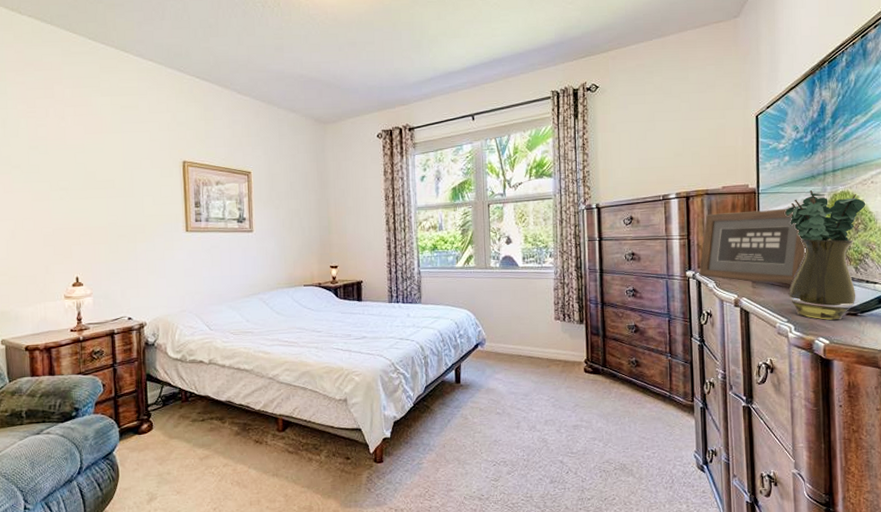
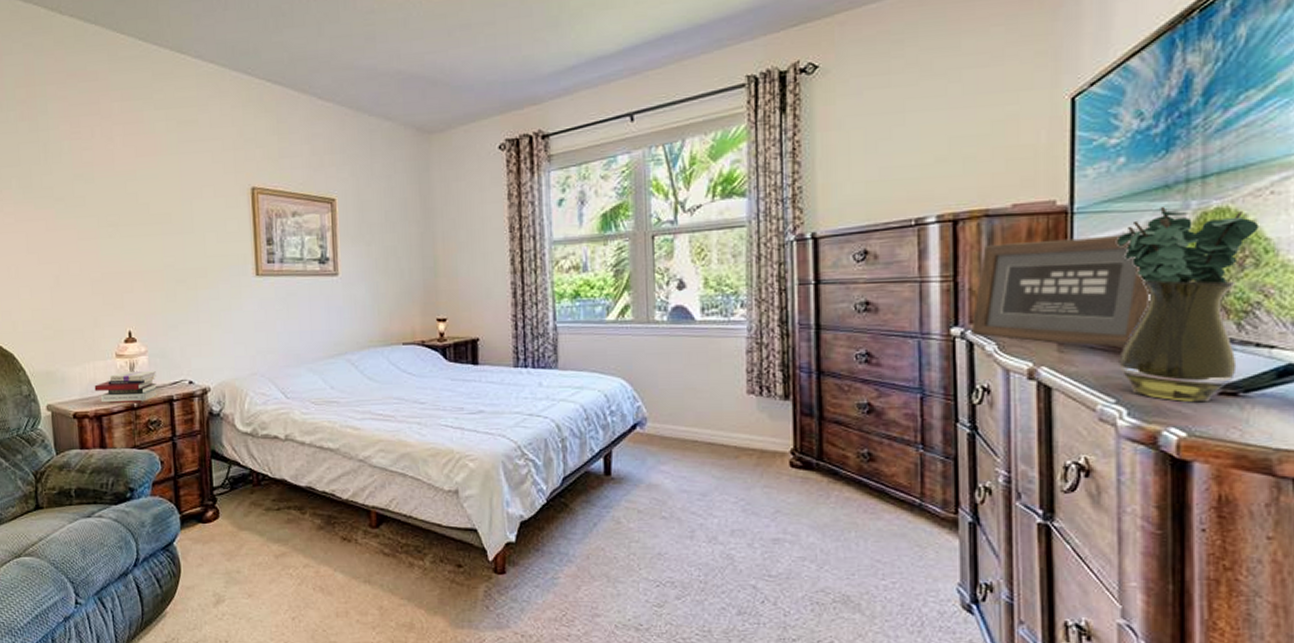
books: none [45,310,102,337] -> present [94,371,159,404]

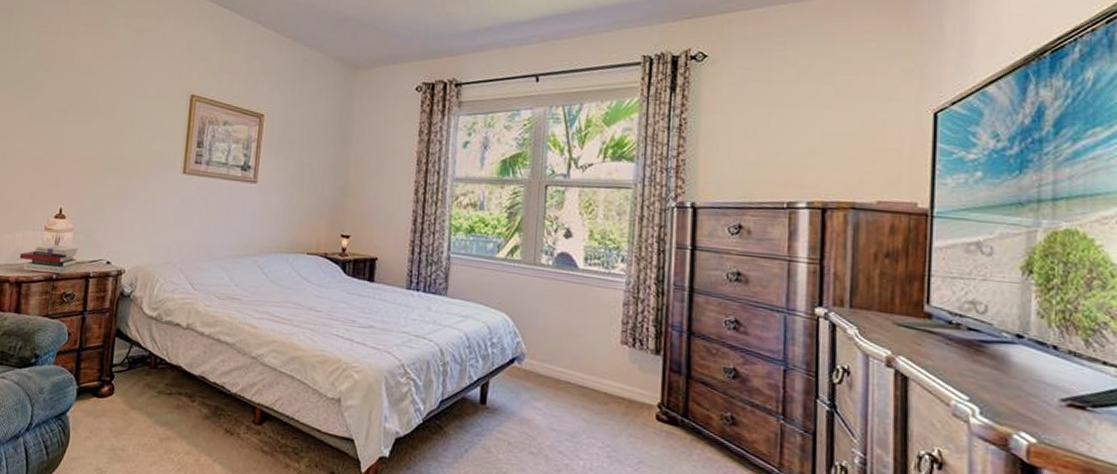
picture frame: present [971,234,1150,348] -> none [834,235,1004,348]
vase: present [1117,207,1260,403] -> none [972,222,1106,412]

